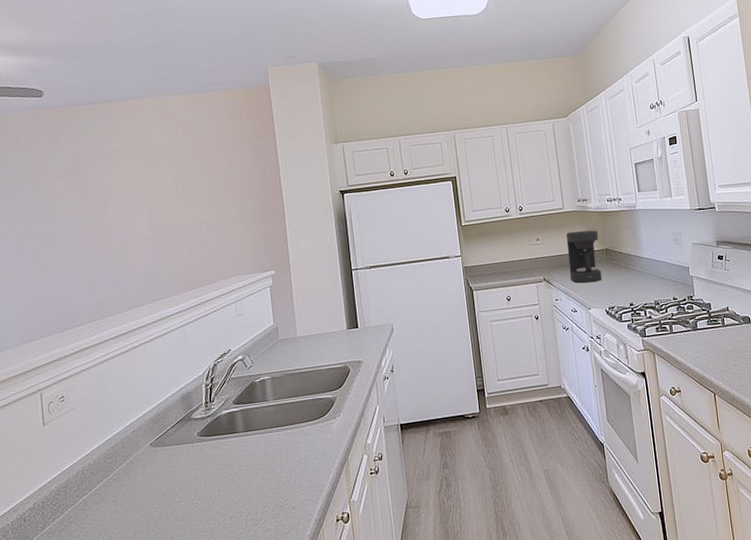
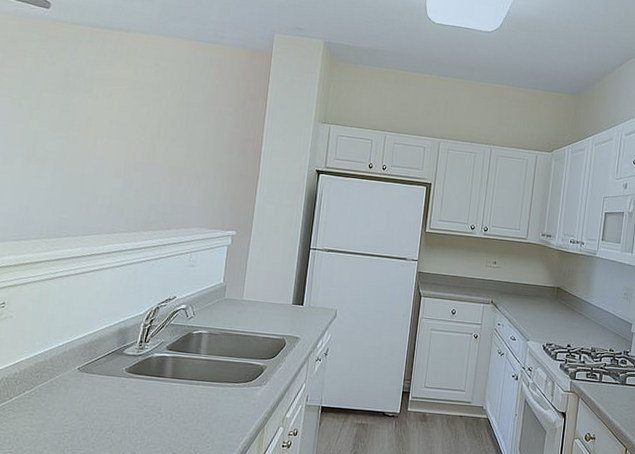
coffee maker: present [566,230,602,283] -> none [517,262,554,317]

